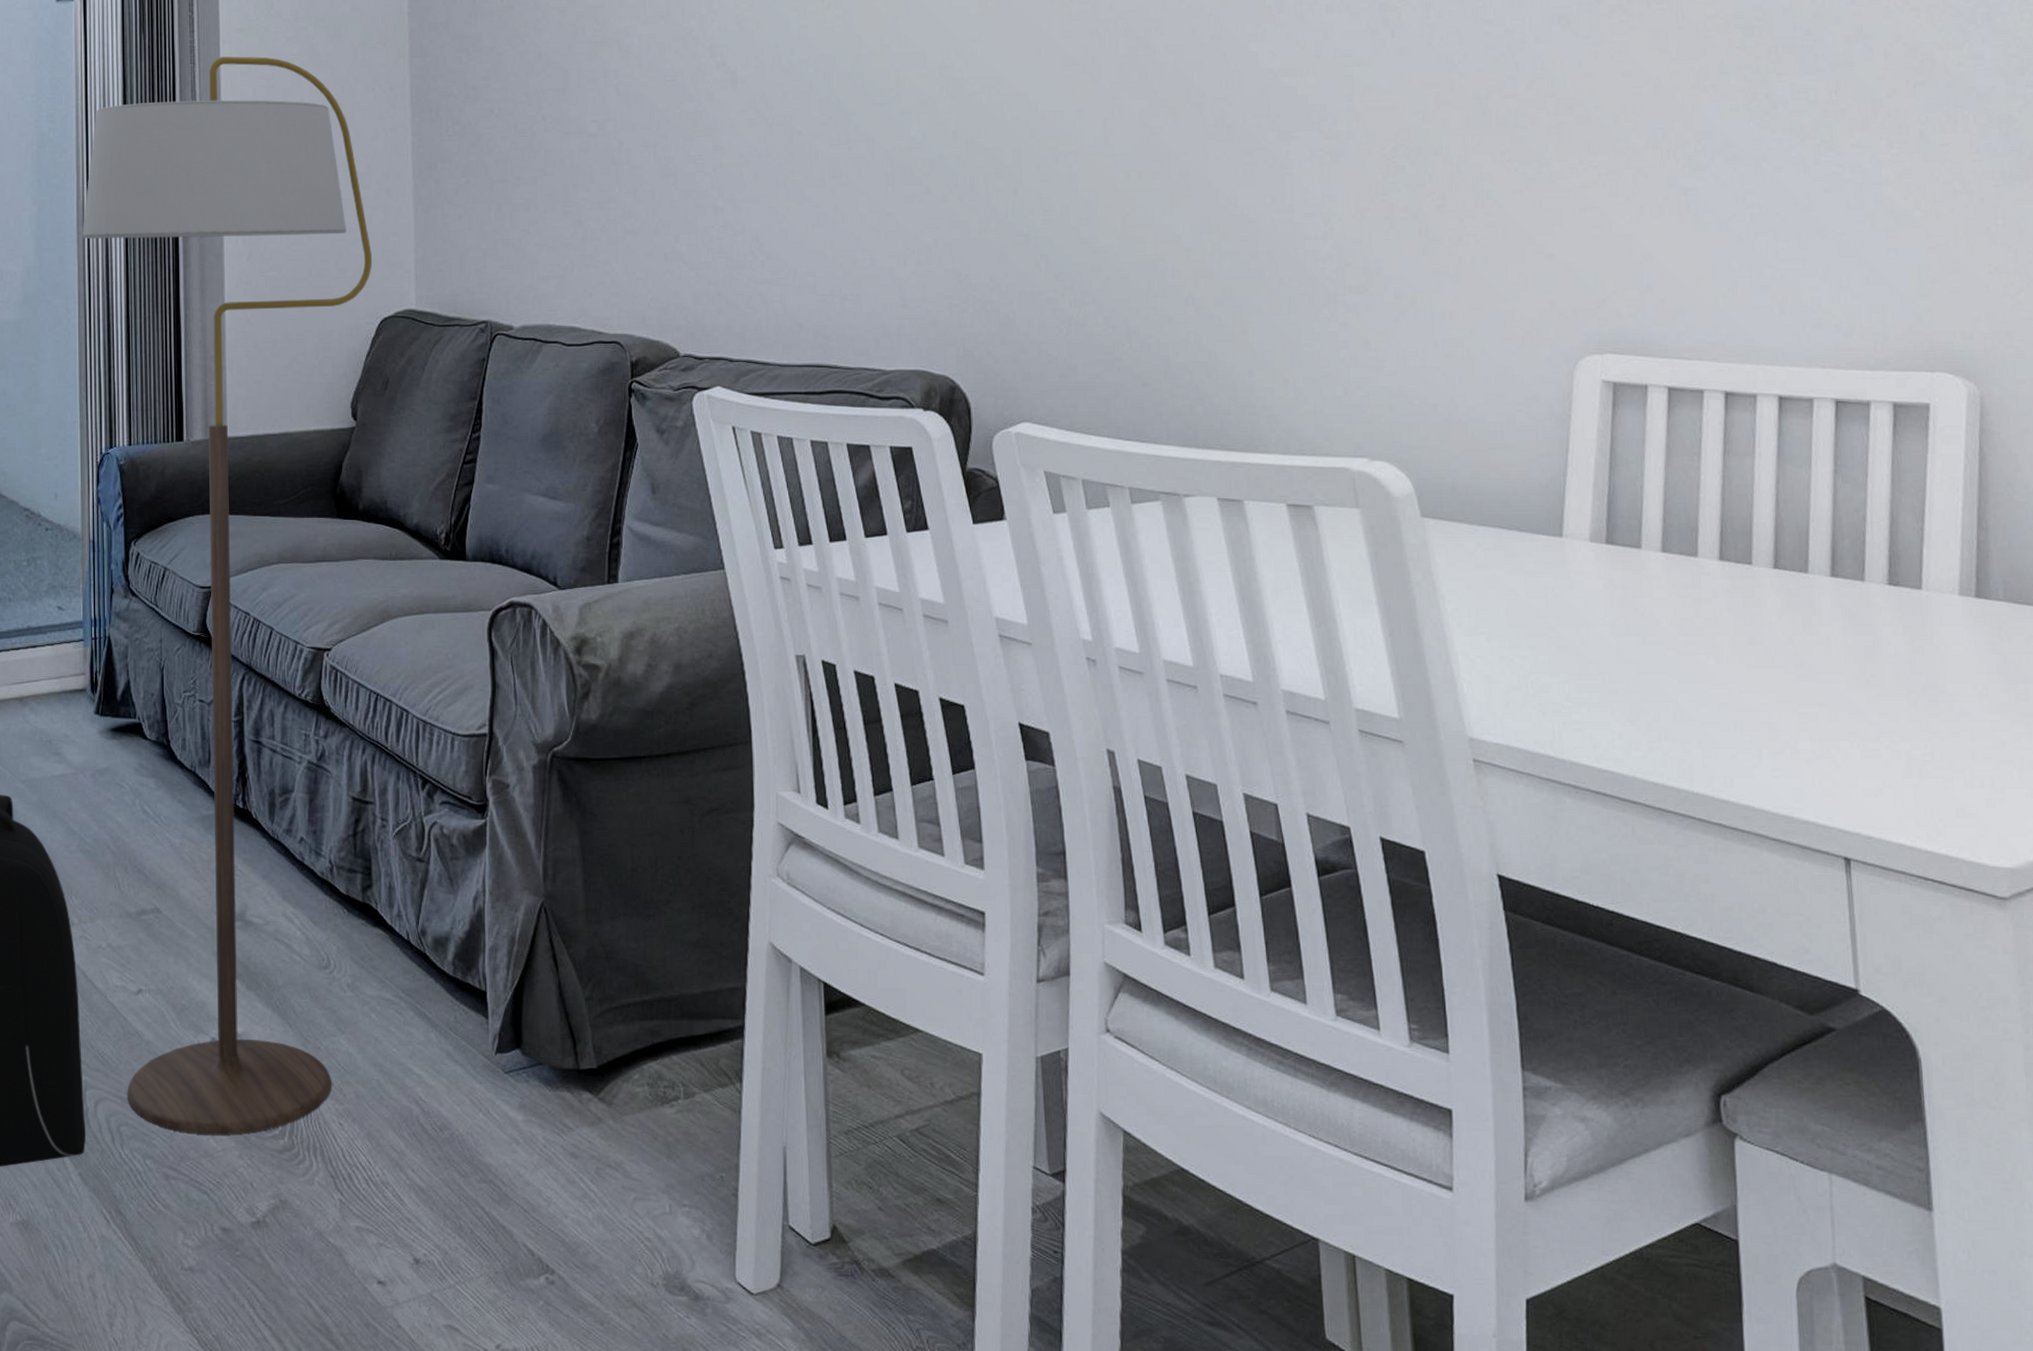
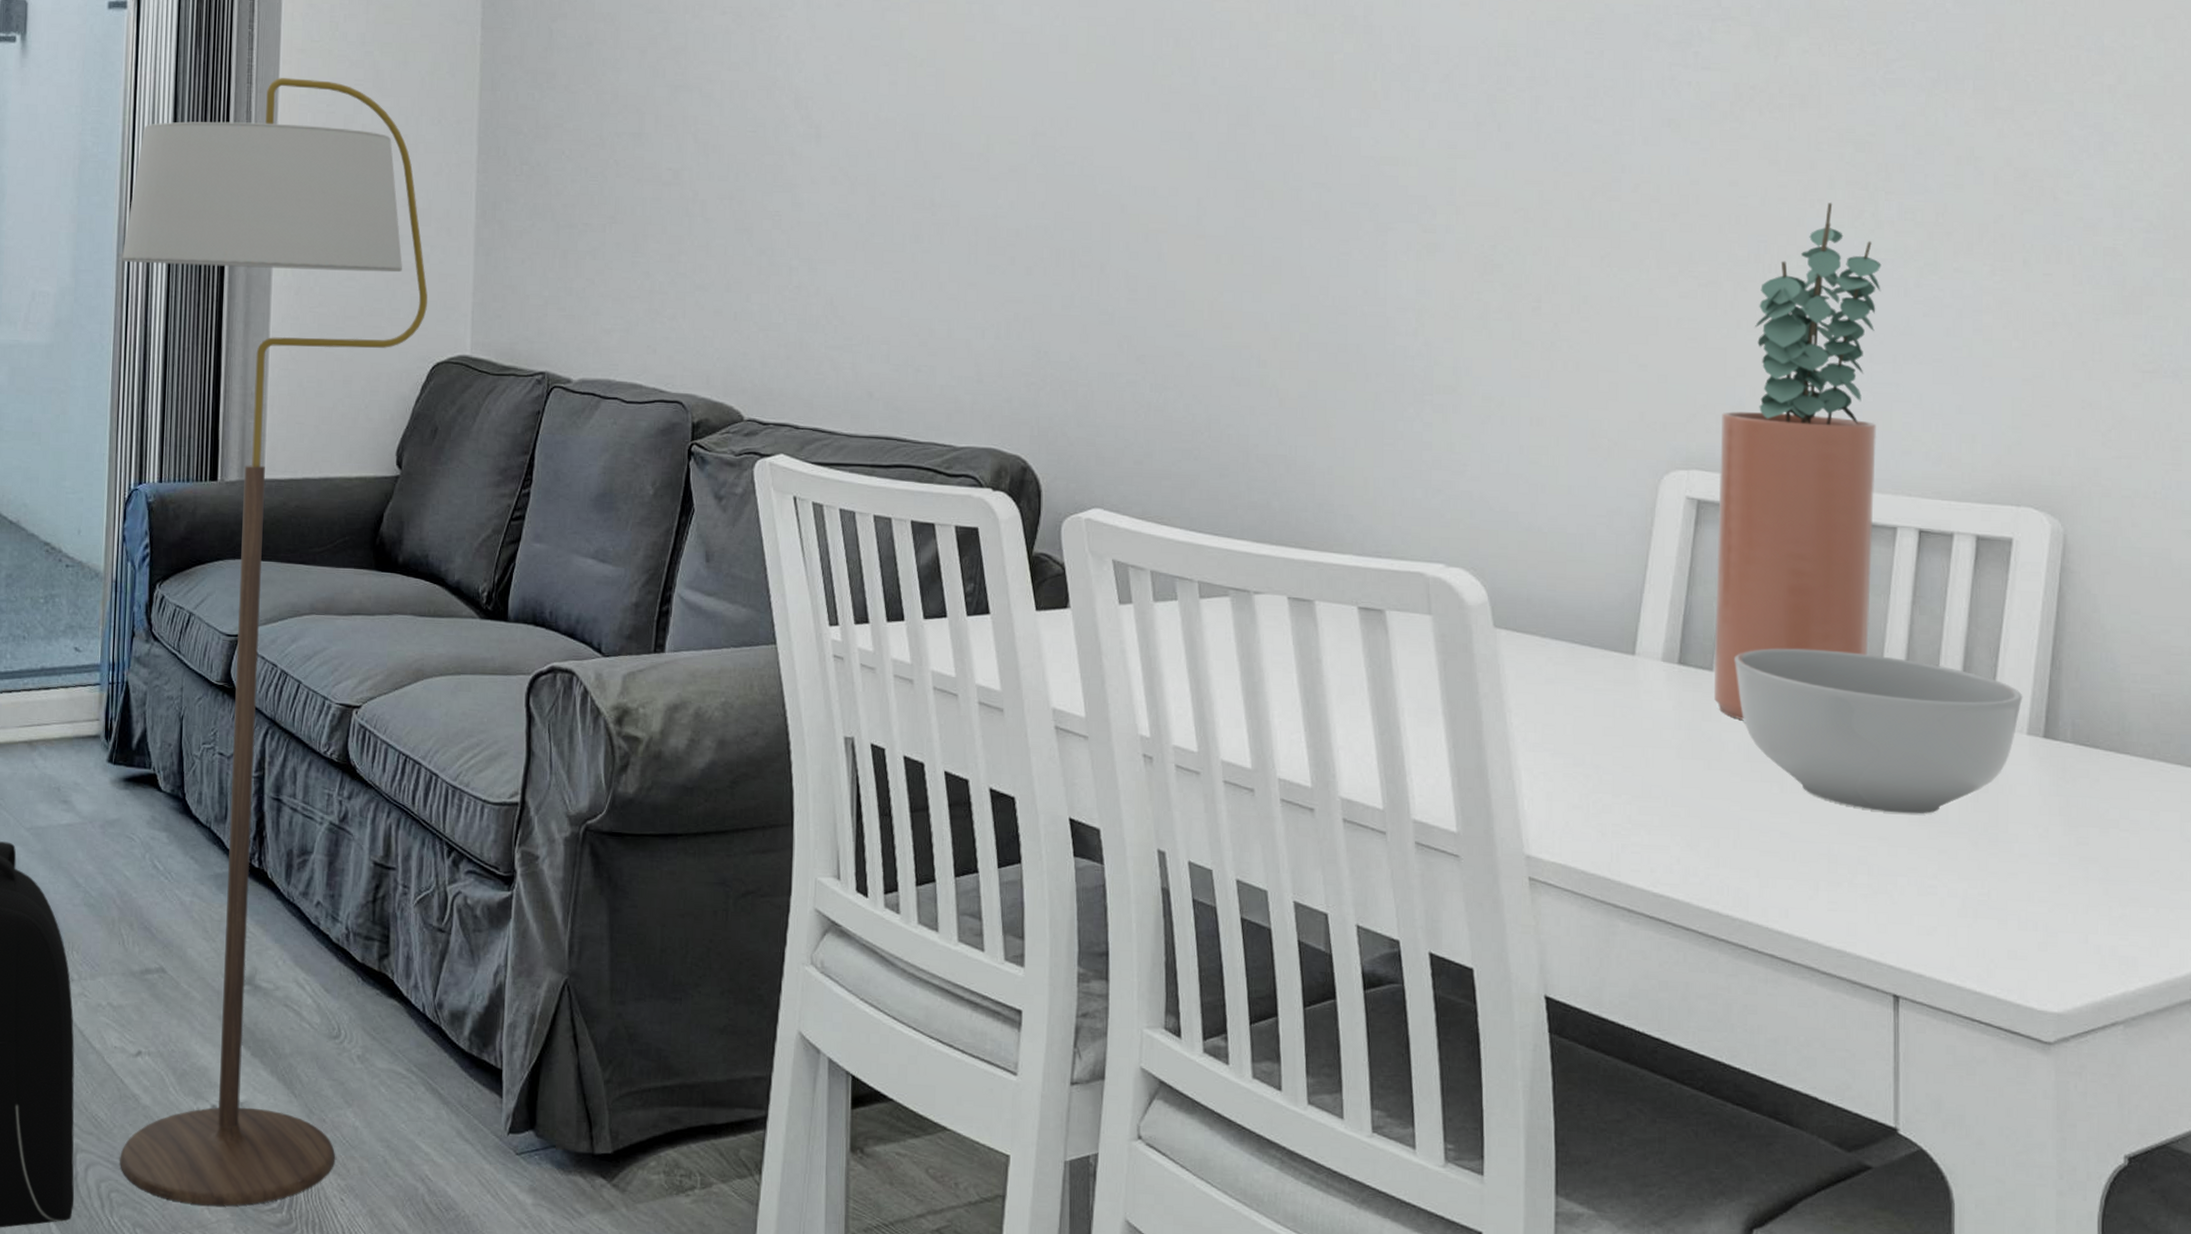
vase: none [1631,87,1794,595] -> present [1713,203,1881,720]
bowl: none [1661,522,1952,679] -> present [1735,648,2023,814]

